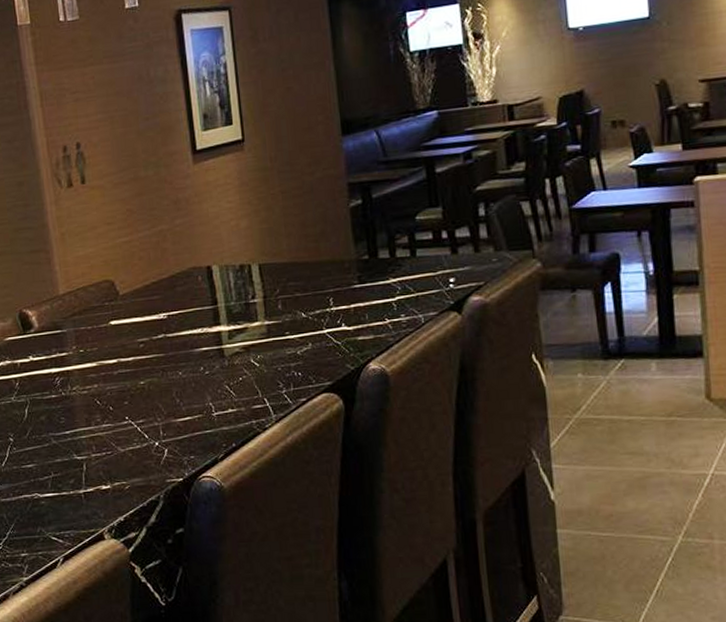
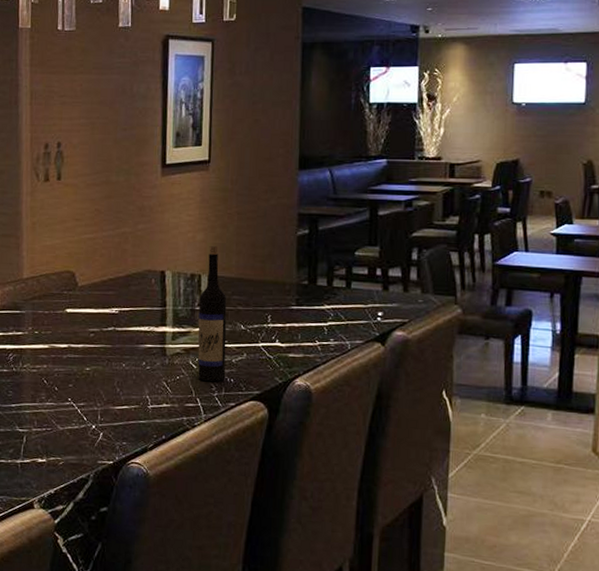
wine bottle: none [252,230,293,378] -> present [197,245,227,381]

